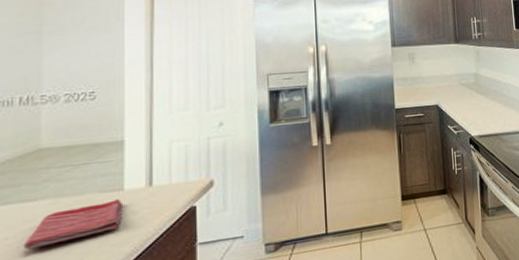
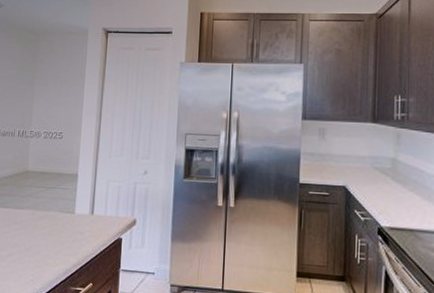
dish towel: present [23,199,124,250] -> none [13,220,74,245]

